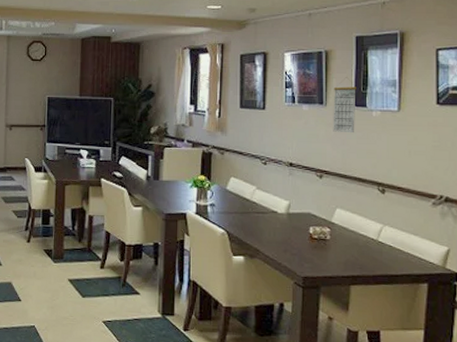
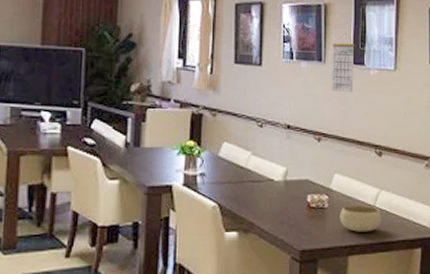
bowl: none [342,238,385,264] -> present [340,205,382,232]

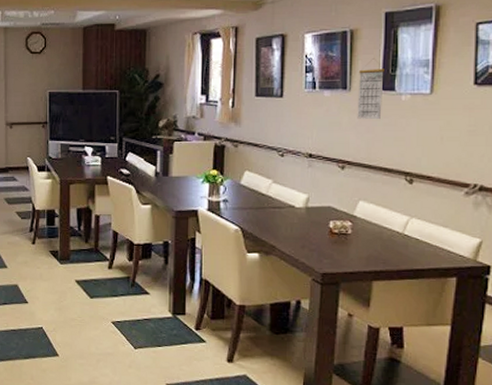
bowl: present [340,205,382,232] -> none [364,231,411,259]

